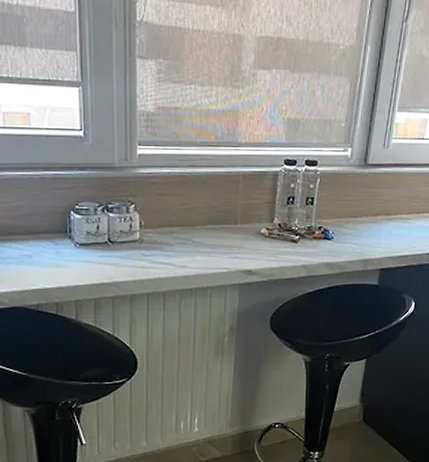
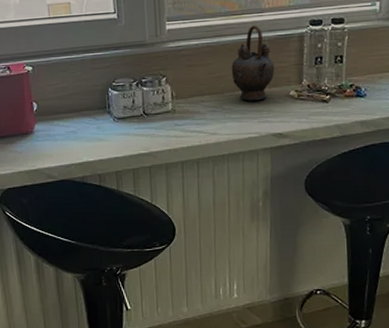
teapot: none [204,158,248,236] -> present [231,24,275,101]

